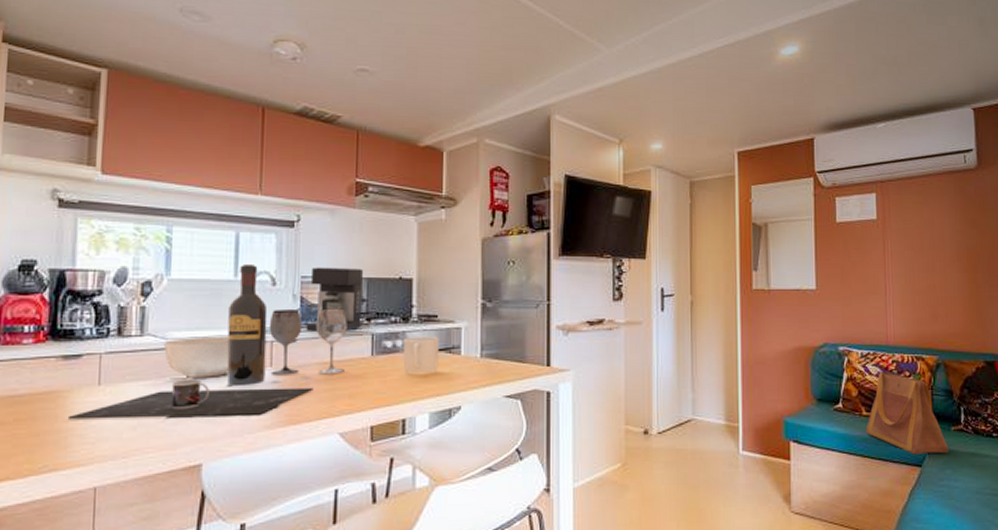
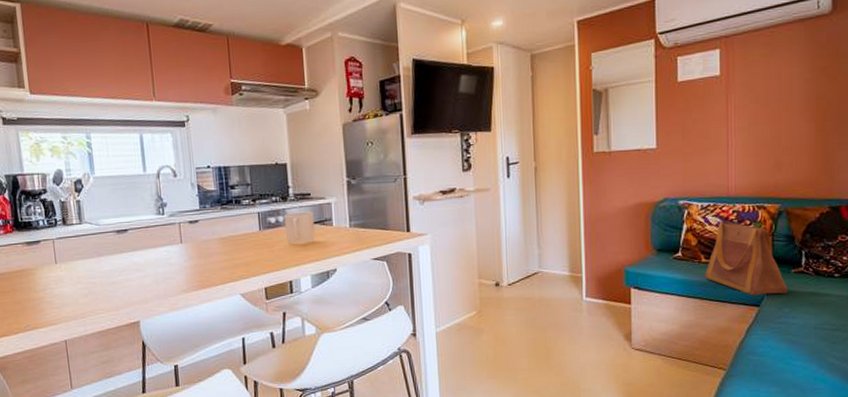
place setting: present [67,379,314,420] -> none [37,256,217,291]
bowl: present [164,336,229,379] -> none [98,220,149,256]
wine bottle: present [226,265,268,387] -> none [142,161,178,261]
wineglass: present [269,308,347,375] -> none [175,192,239,250]
coffee maker: present [306,267,363,331] -> none [203,158,249,213]

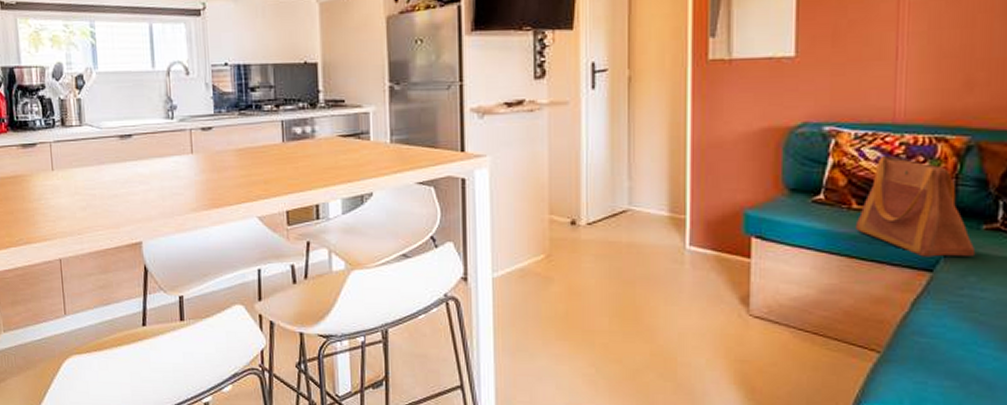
mug: present [284,212,315,245] -> none [312,122,348,161]

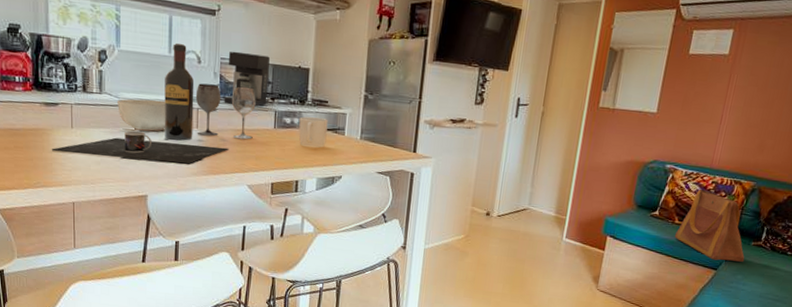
place setting: none [32,165,231,200] -> present [51,130,229,164]
bowl: none [100,125,155,165] -> present [117,99,166,132]
wine bottle: none [150,55,188,172] -> present [164,43,195,141]
wineglass: none [186,95,258,161] -> present [195,83,256,140]
coffee maker: none [219,54,271,119] -> present [224,51,270,107]
mug: none [312,122,348,161] -> present [298,116,328,149]

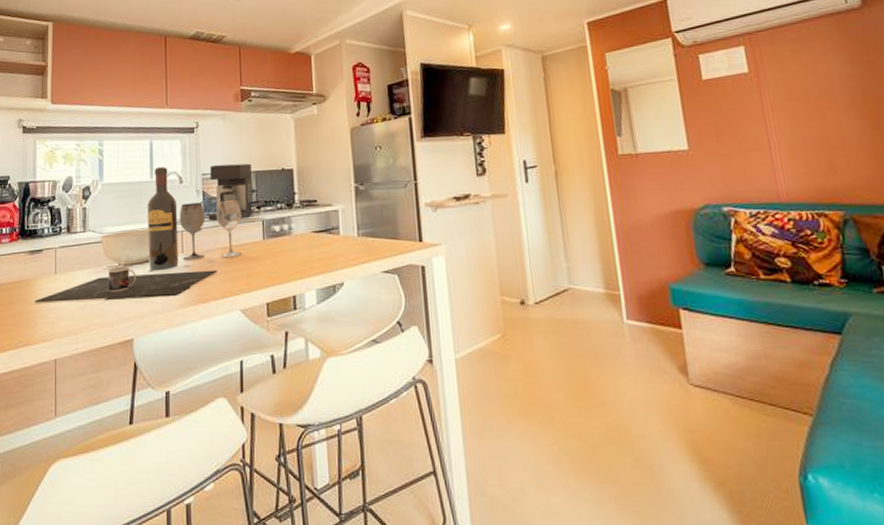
mug: present [298,116,328,149] -> none [289,220,321,256]
tote bag: present [674,189,745,262] -> none [765,230,874,321]

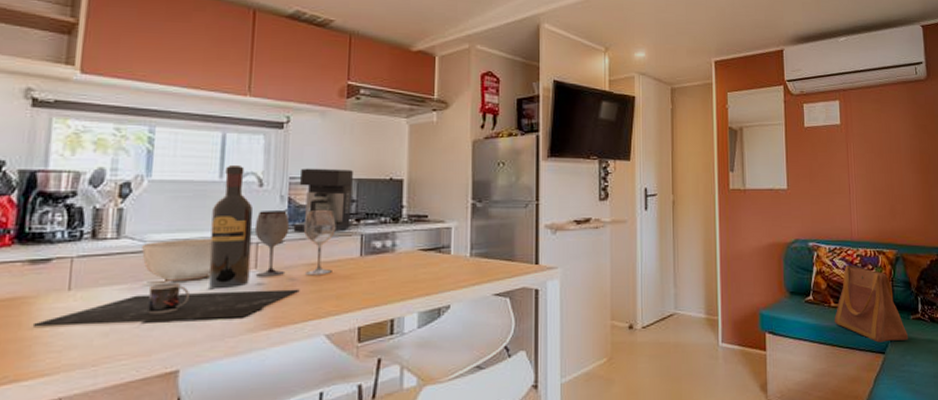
tote bag: none [765,230,874,321] -> present [834,264,909,343]

